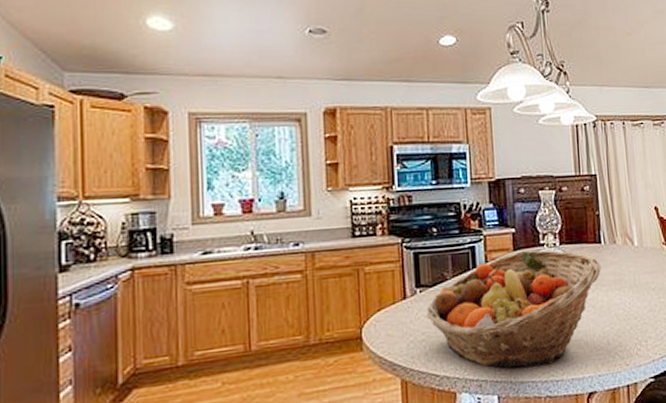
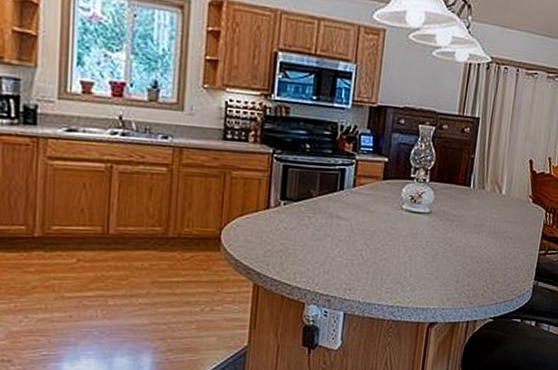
fruit basket: present [427,250,602,368] -> none [287,181,466,292]

